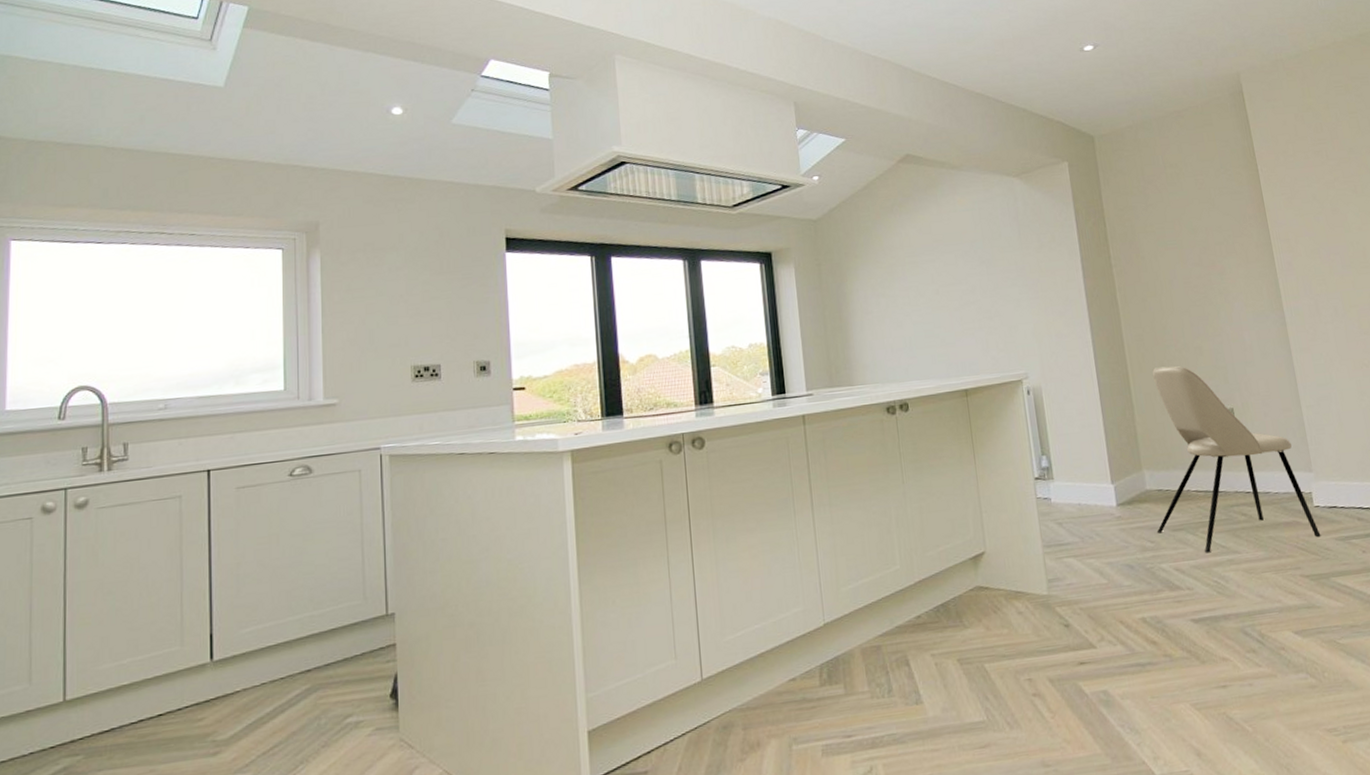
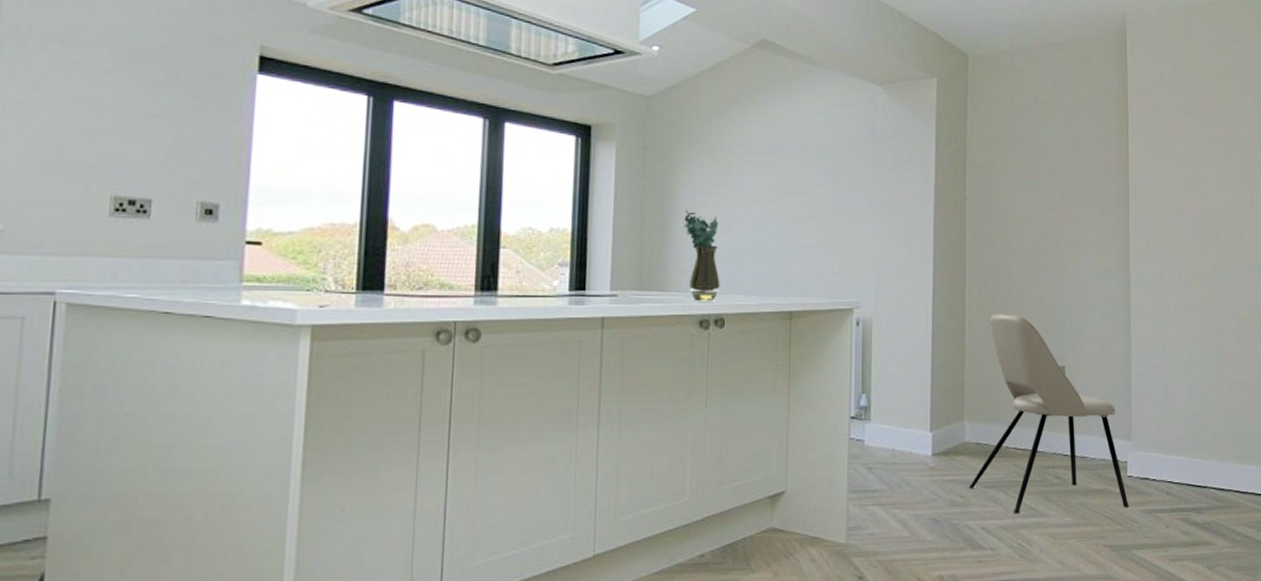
vase: none [860,312,900,391] -> present [684,210,720,302]

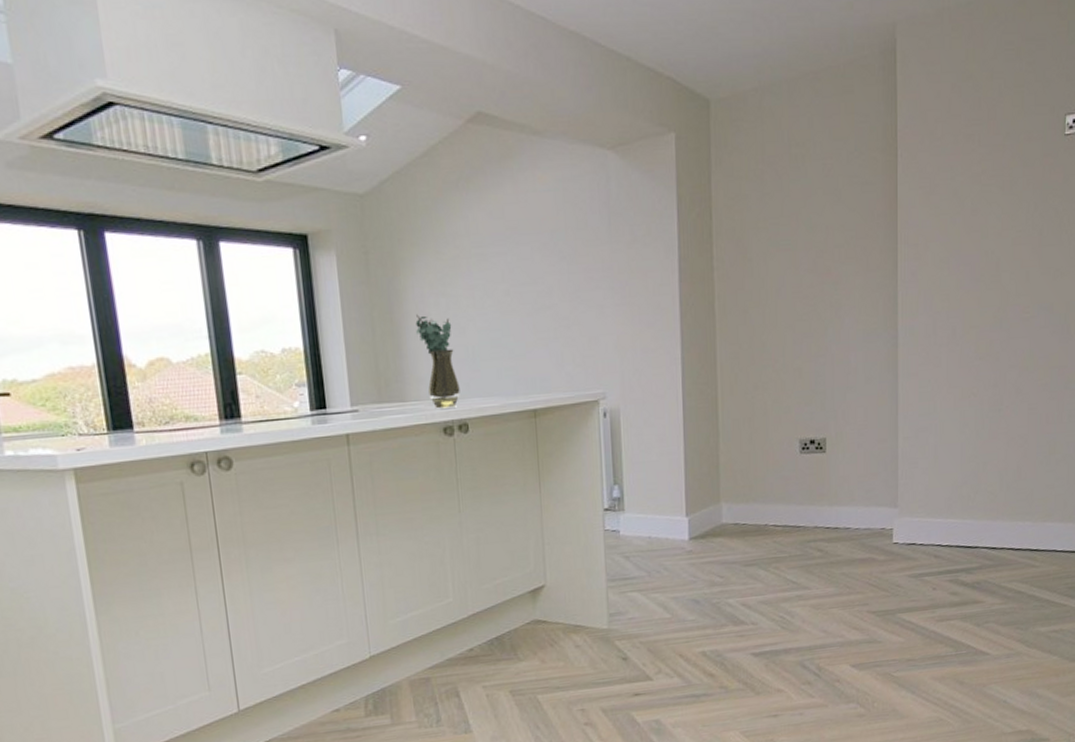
dining chair: present [968,314,1129,514] -> none [727,389,895,589]

